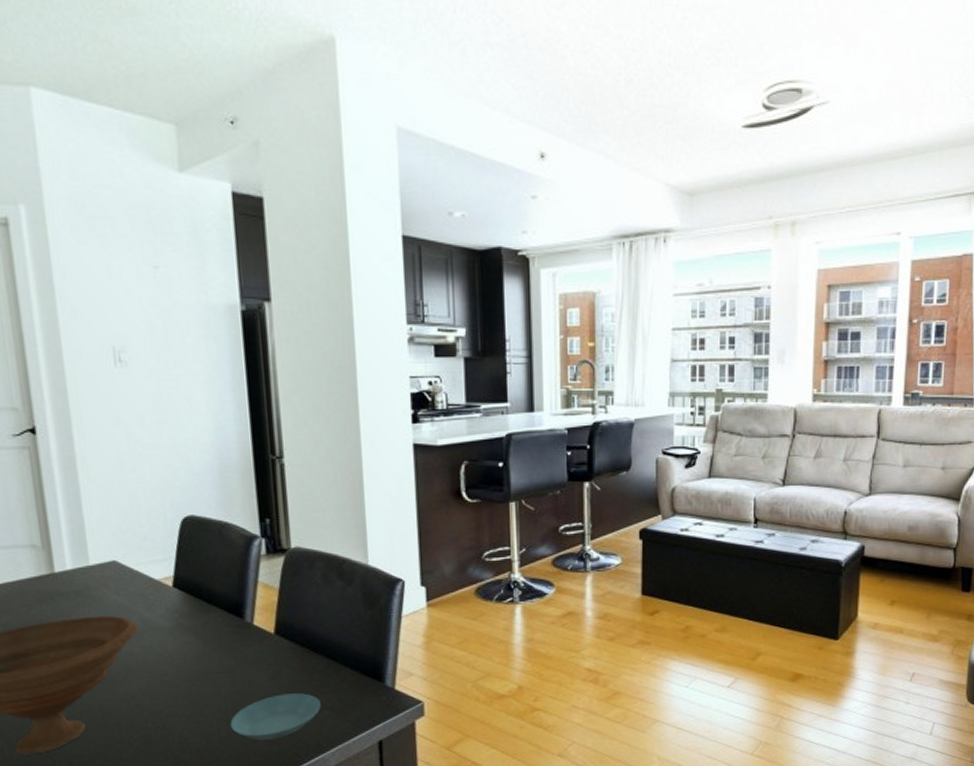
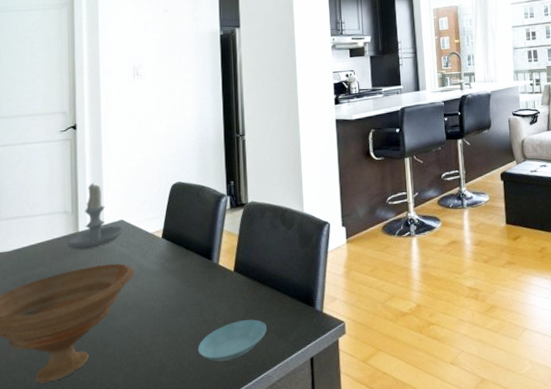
candle: none [40,509,117,596] -> present [67,182,122,250]

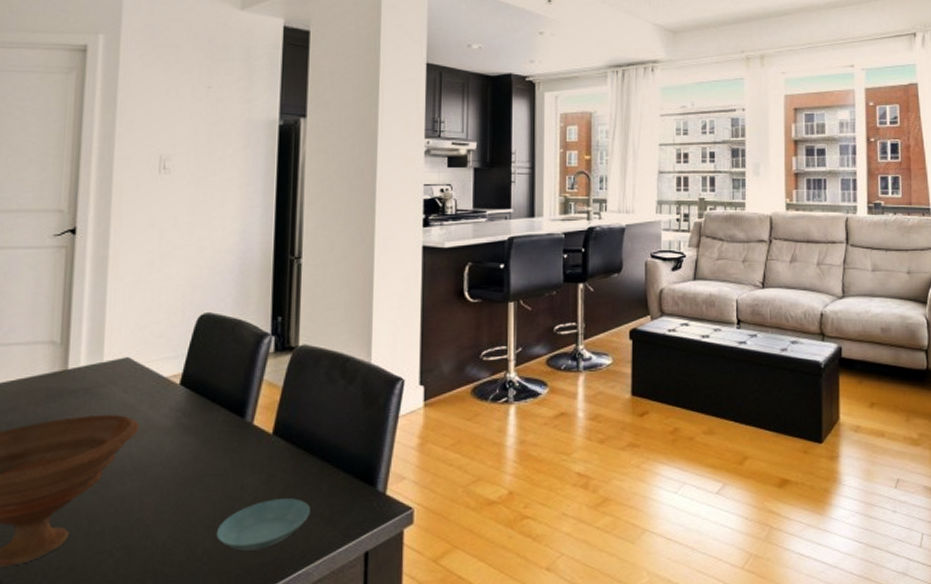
candle: present [67,182,122,250] -> none [51,306,127,393]

